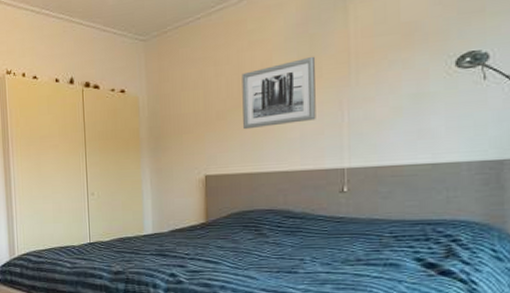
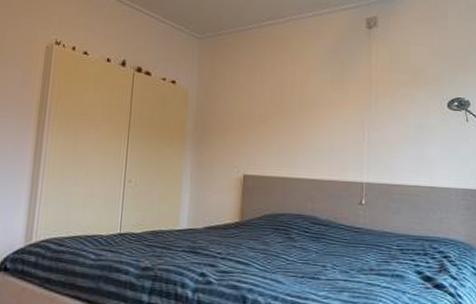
wall art: present [242,56,316,130] -> none [281,79,345,137]

